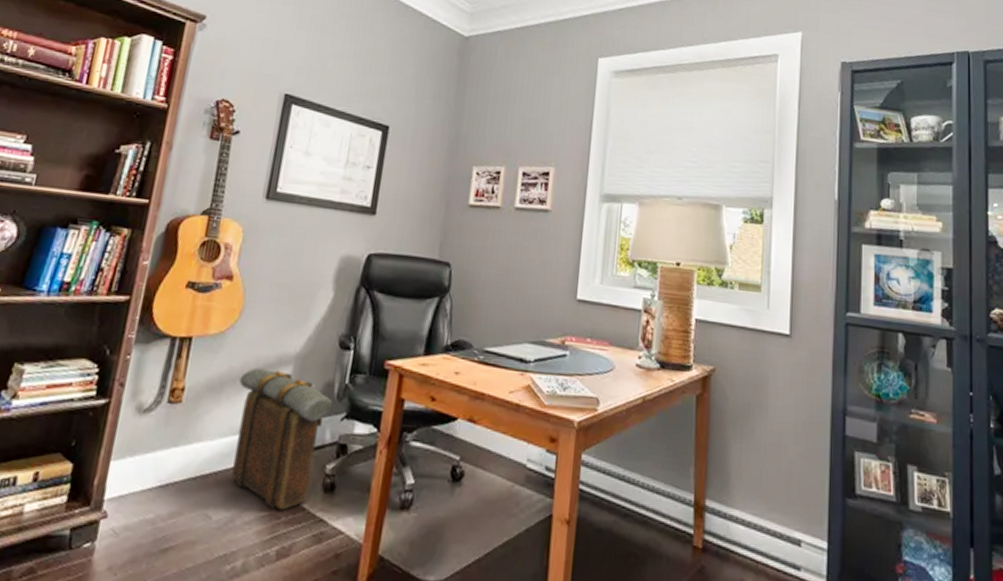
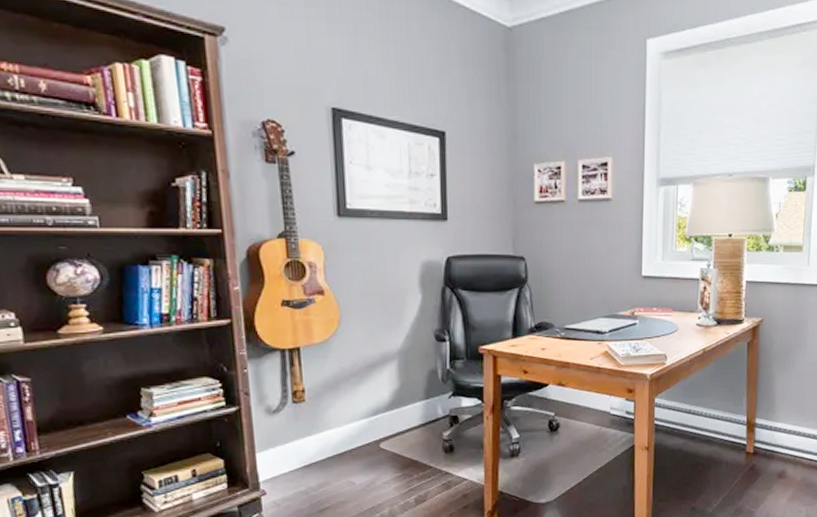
backpack: present [232,368,333,511] -> none [352,365,439,471]

